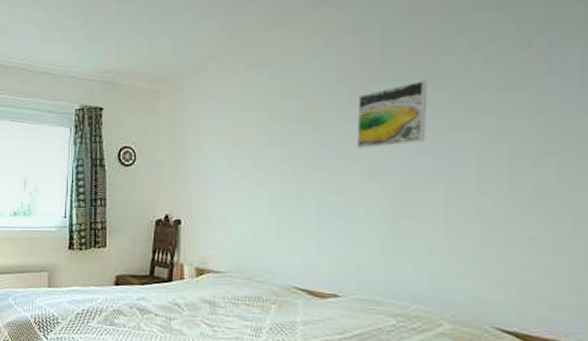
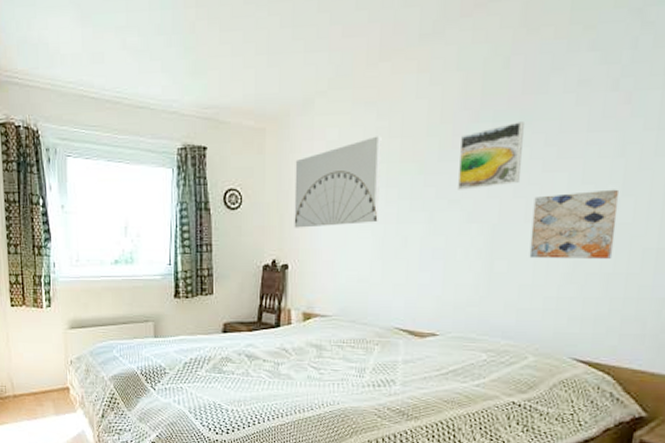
wall art: none [187,96,276,184] -> present [294,136,382,228]
wall art: none [439,148,540,221] -> present [529,189,620,259]

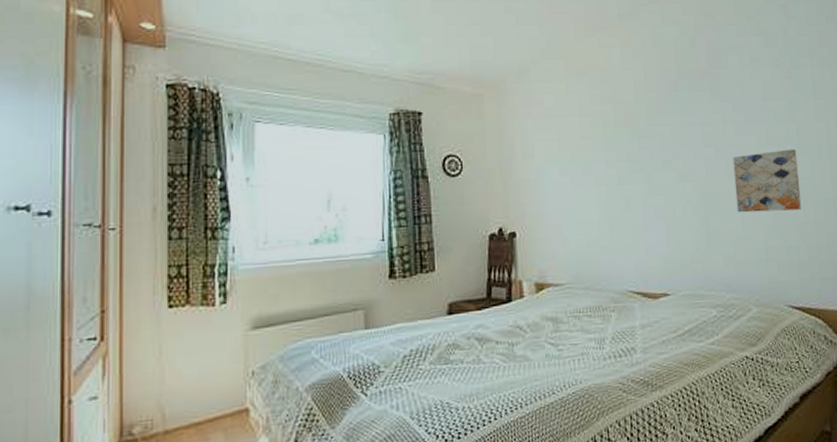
wall art: present [294,136,382,228] -> none [515,102,601,194]
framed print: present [458,122,524,190] -> none [665,91,718,152]

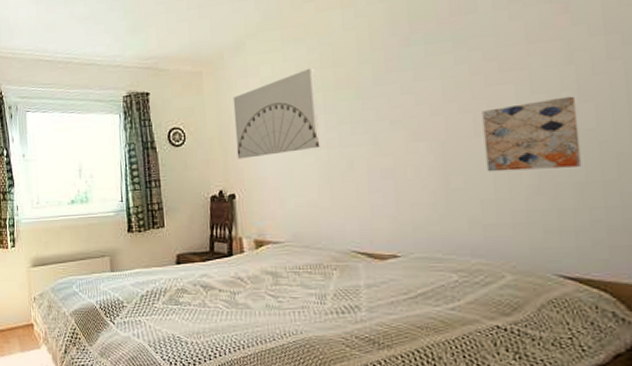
wall art: none [515,102,601,194] -> present [233,67,320,159]

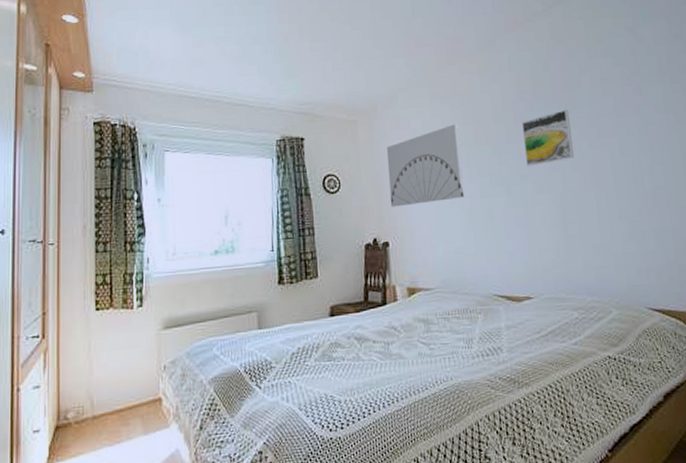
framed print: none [394,41,462,111] -> present [522,110,574,166]
wall art: present [481,96,582,172] -> none [588,160,658,221]

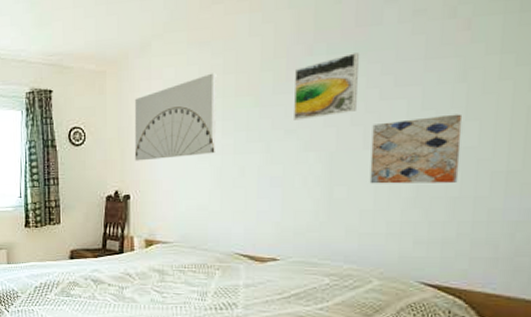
wall art: none [588,160,658,221] -> present [369,114,463,184]

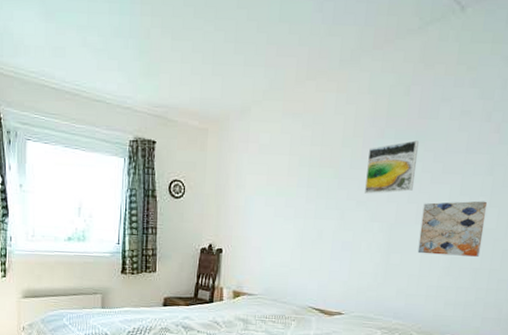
wall art: present [134,73,217,161] -> none [229,143,305,218]

